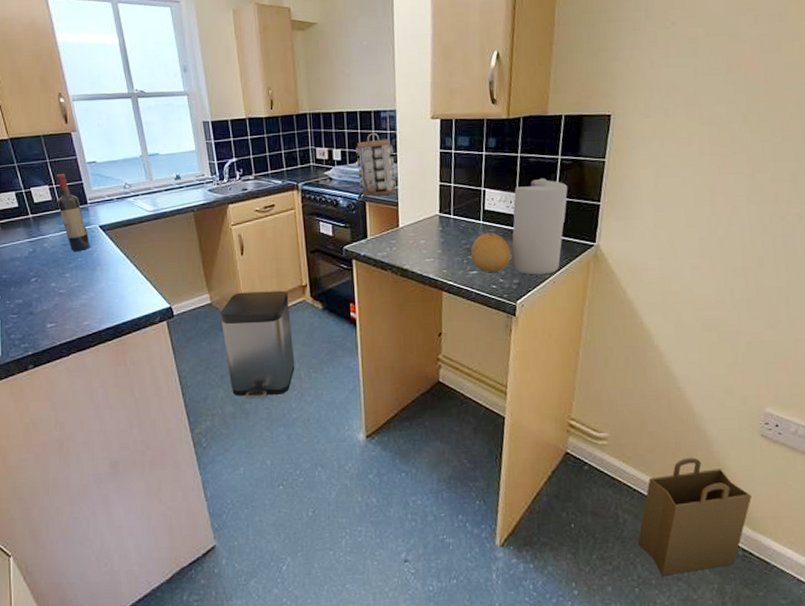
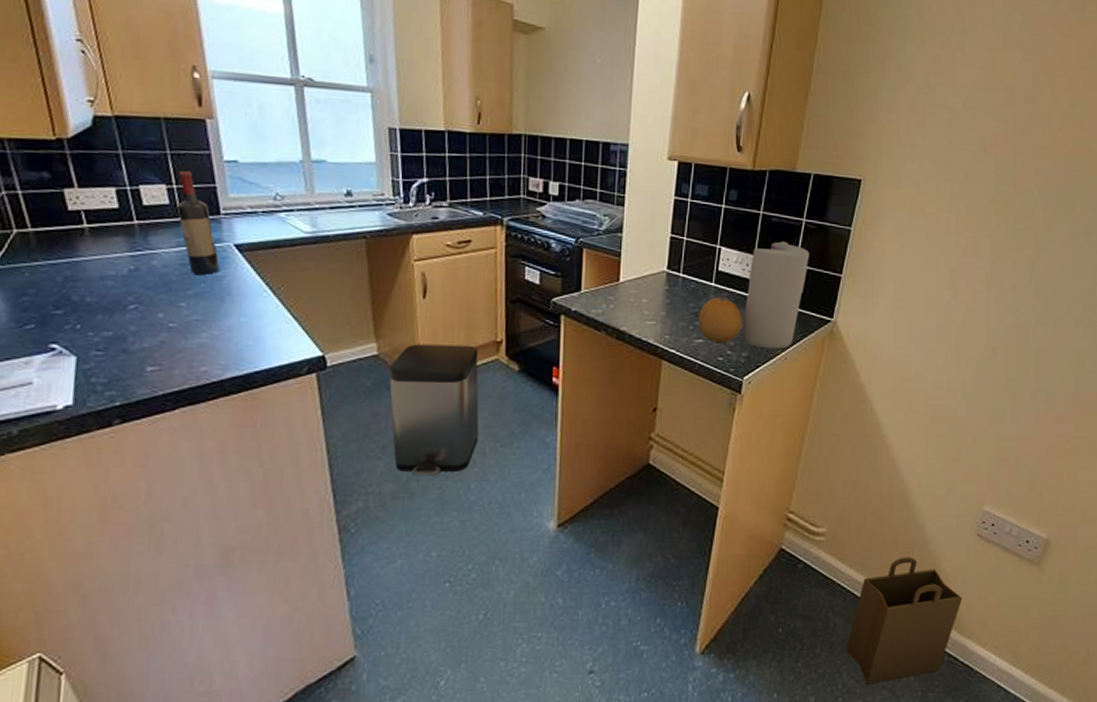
spice rack: present [355,133,396,197] -> none [576,168,622,243]

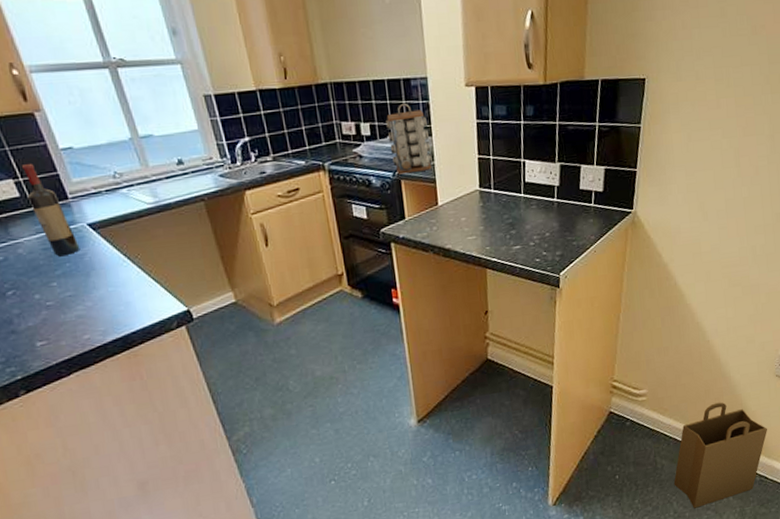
pedal bin: present [388,344,479,476] -> none [247,281,338,399]
spice rack: none [576,168,622,243] -> present [385,104,433,175]
fruit: present [697,297,743,344] -> none [512,205,554,247]
paper towel holder: present [741,241,810,350] -> none [553,146,606,246]

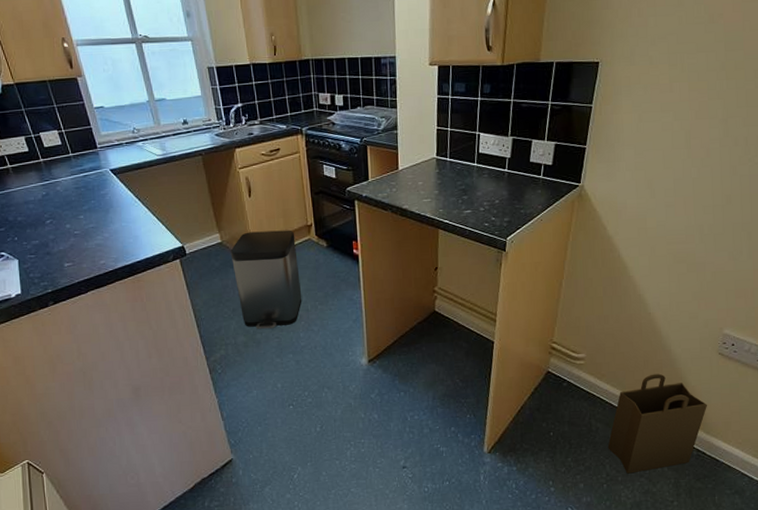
wine bottle: present [22,163,80,257] -> none [65,118,103,195]
pedal bin: none [247,281,338,399] -> present [230,230,302,330]
spice rack: present [385,104,433,175] -> none [357,79,396,141]

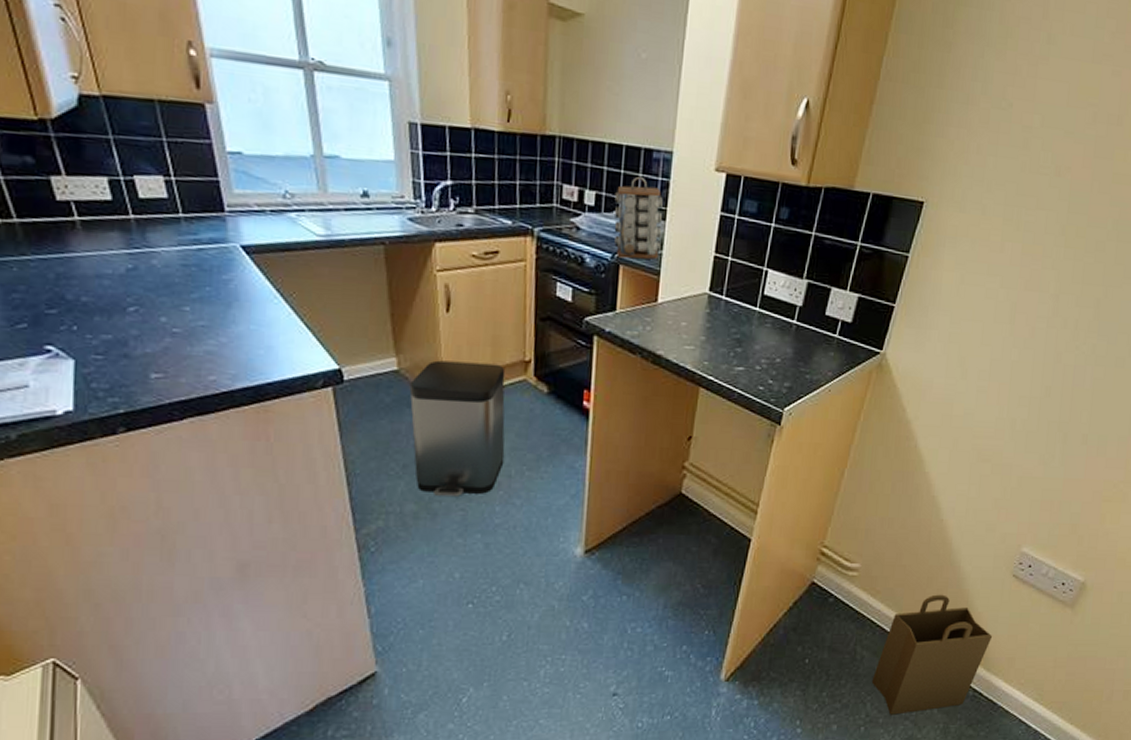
spice rack: none [357,79,396,141] -> present [614,177,663,260]

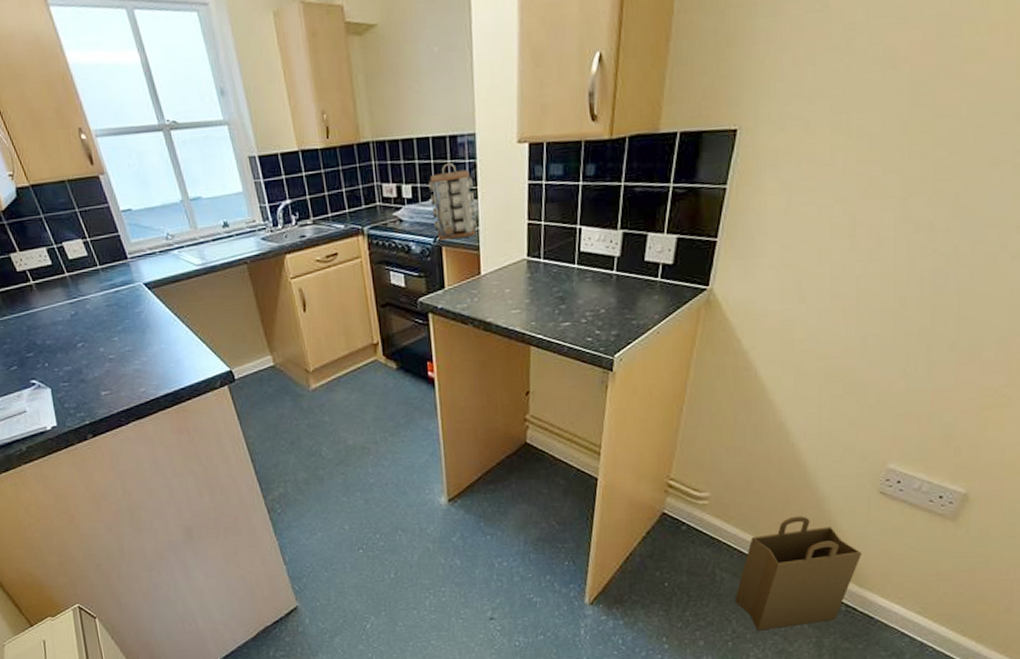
pedal bin: present [409,360,506,498] -> none [285,349,370,465]

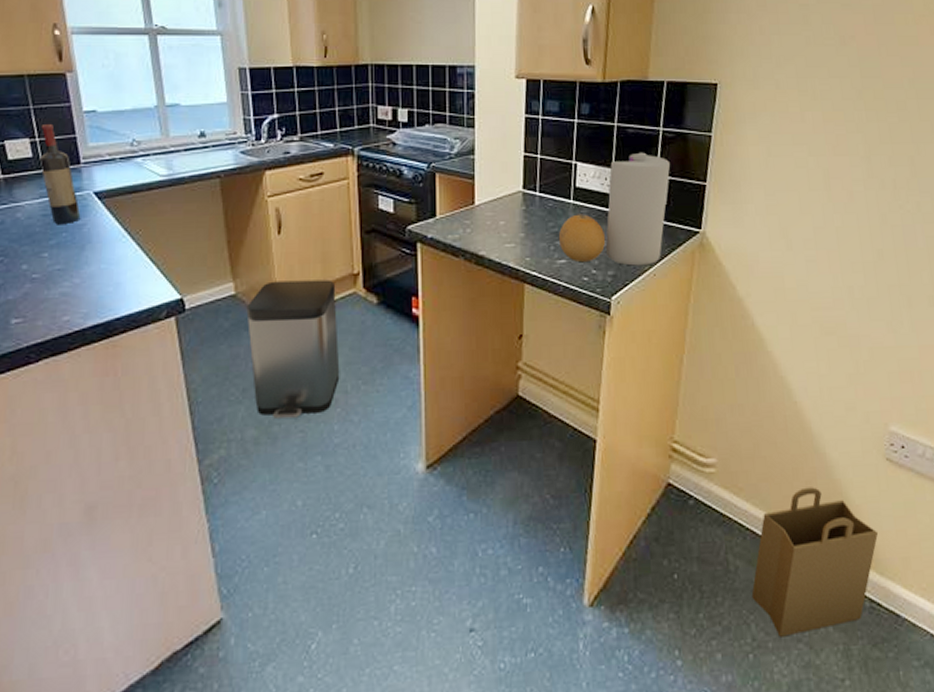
wine bottle: none [89,224,137,313] -> present [39,123,81,225]
pedal bin: none [285,349,370,465] -> present [246,279,340,420]
spice rack: present [428,163,477,241] -> none [425,92,473,167]
fruit: none [562,277,610,325] -> present [558,214,606,263]
paper towel holder: none [609,211,680,325] -> present [605,152,671,266]

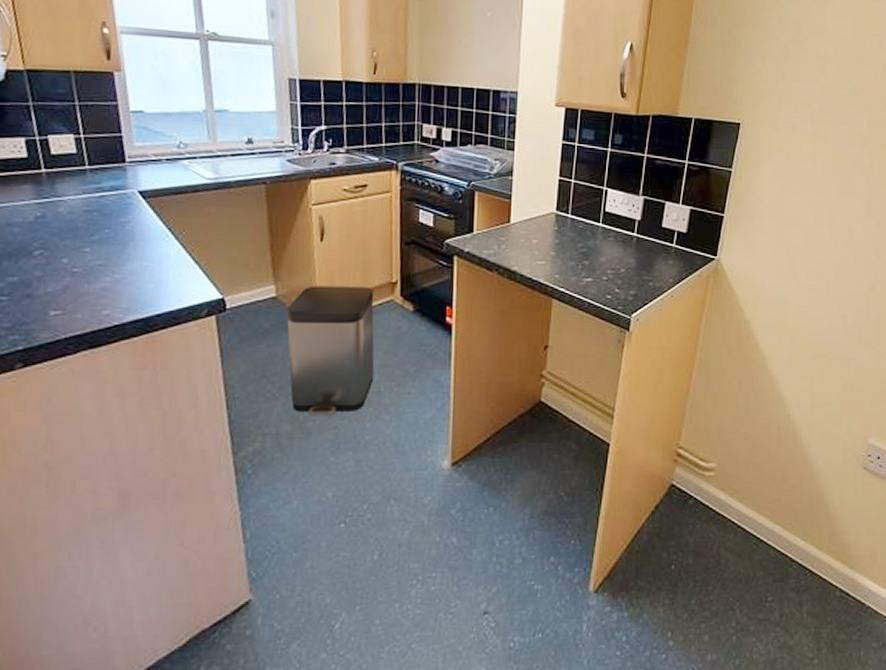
wine bottle: present [39,123,81,225] -> none [83,120,125,221]
fruit: present [558,214,606,263] -> none [586,236,630,282]
paper towel holder: present [605,152,671,266] -> none [628,182,693,287]
shopping bag: present [751,487,879,637] -> none [738,491,852,622]

